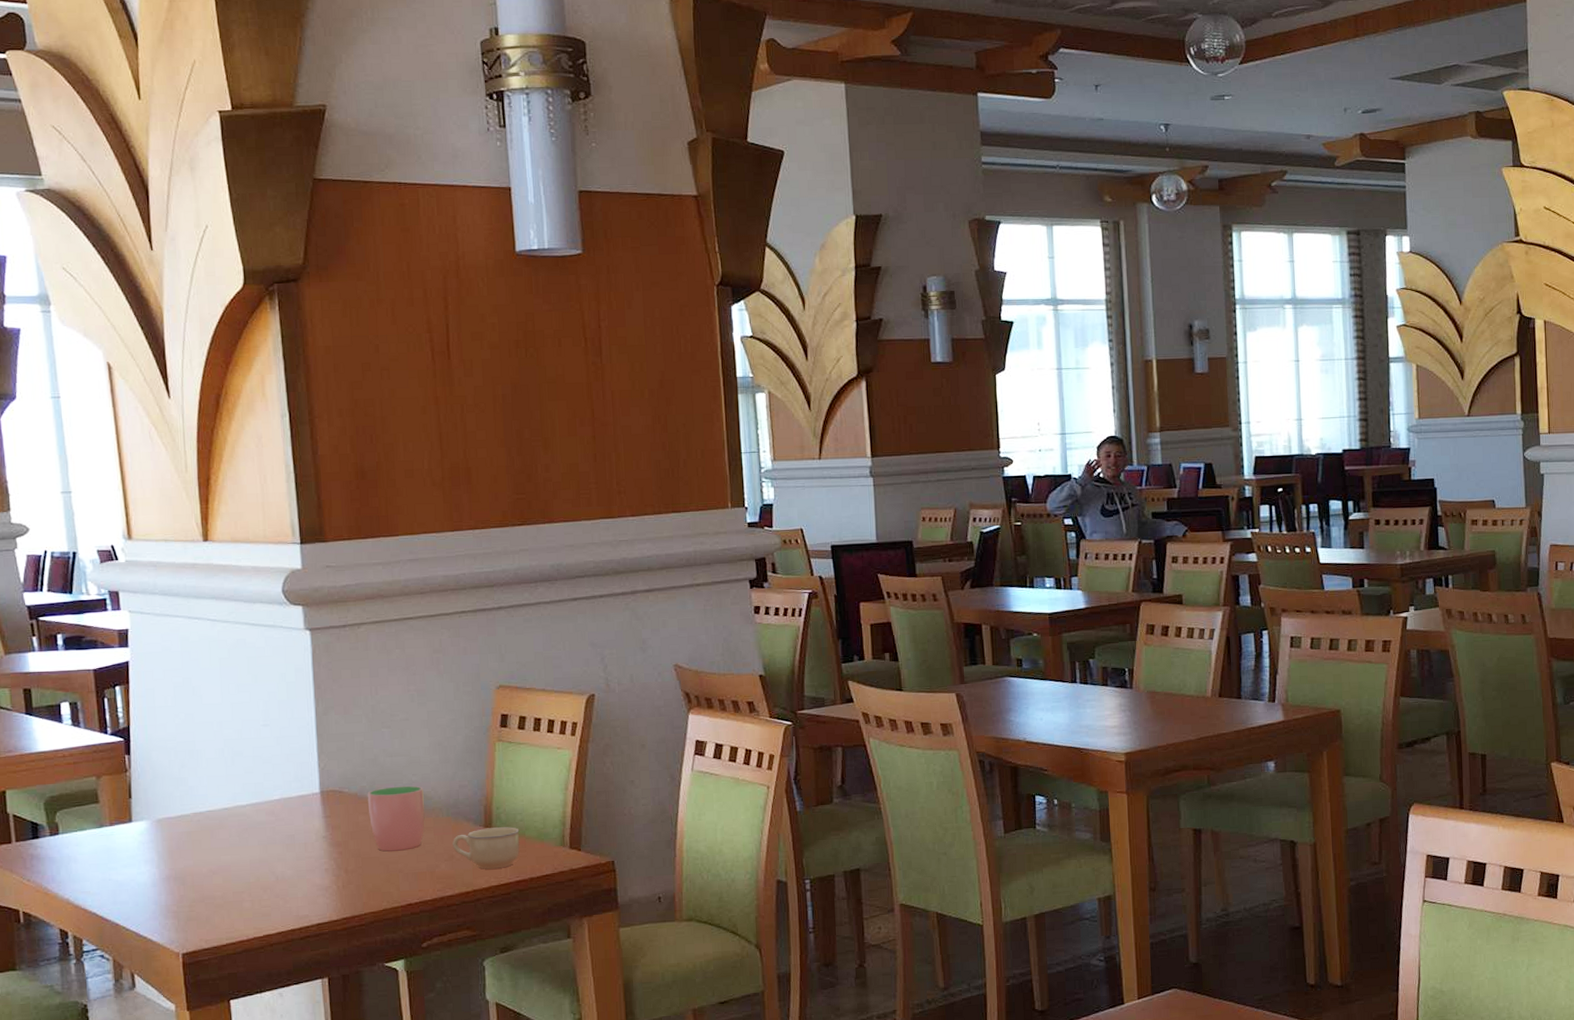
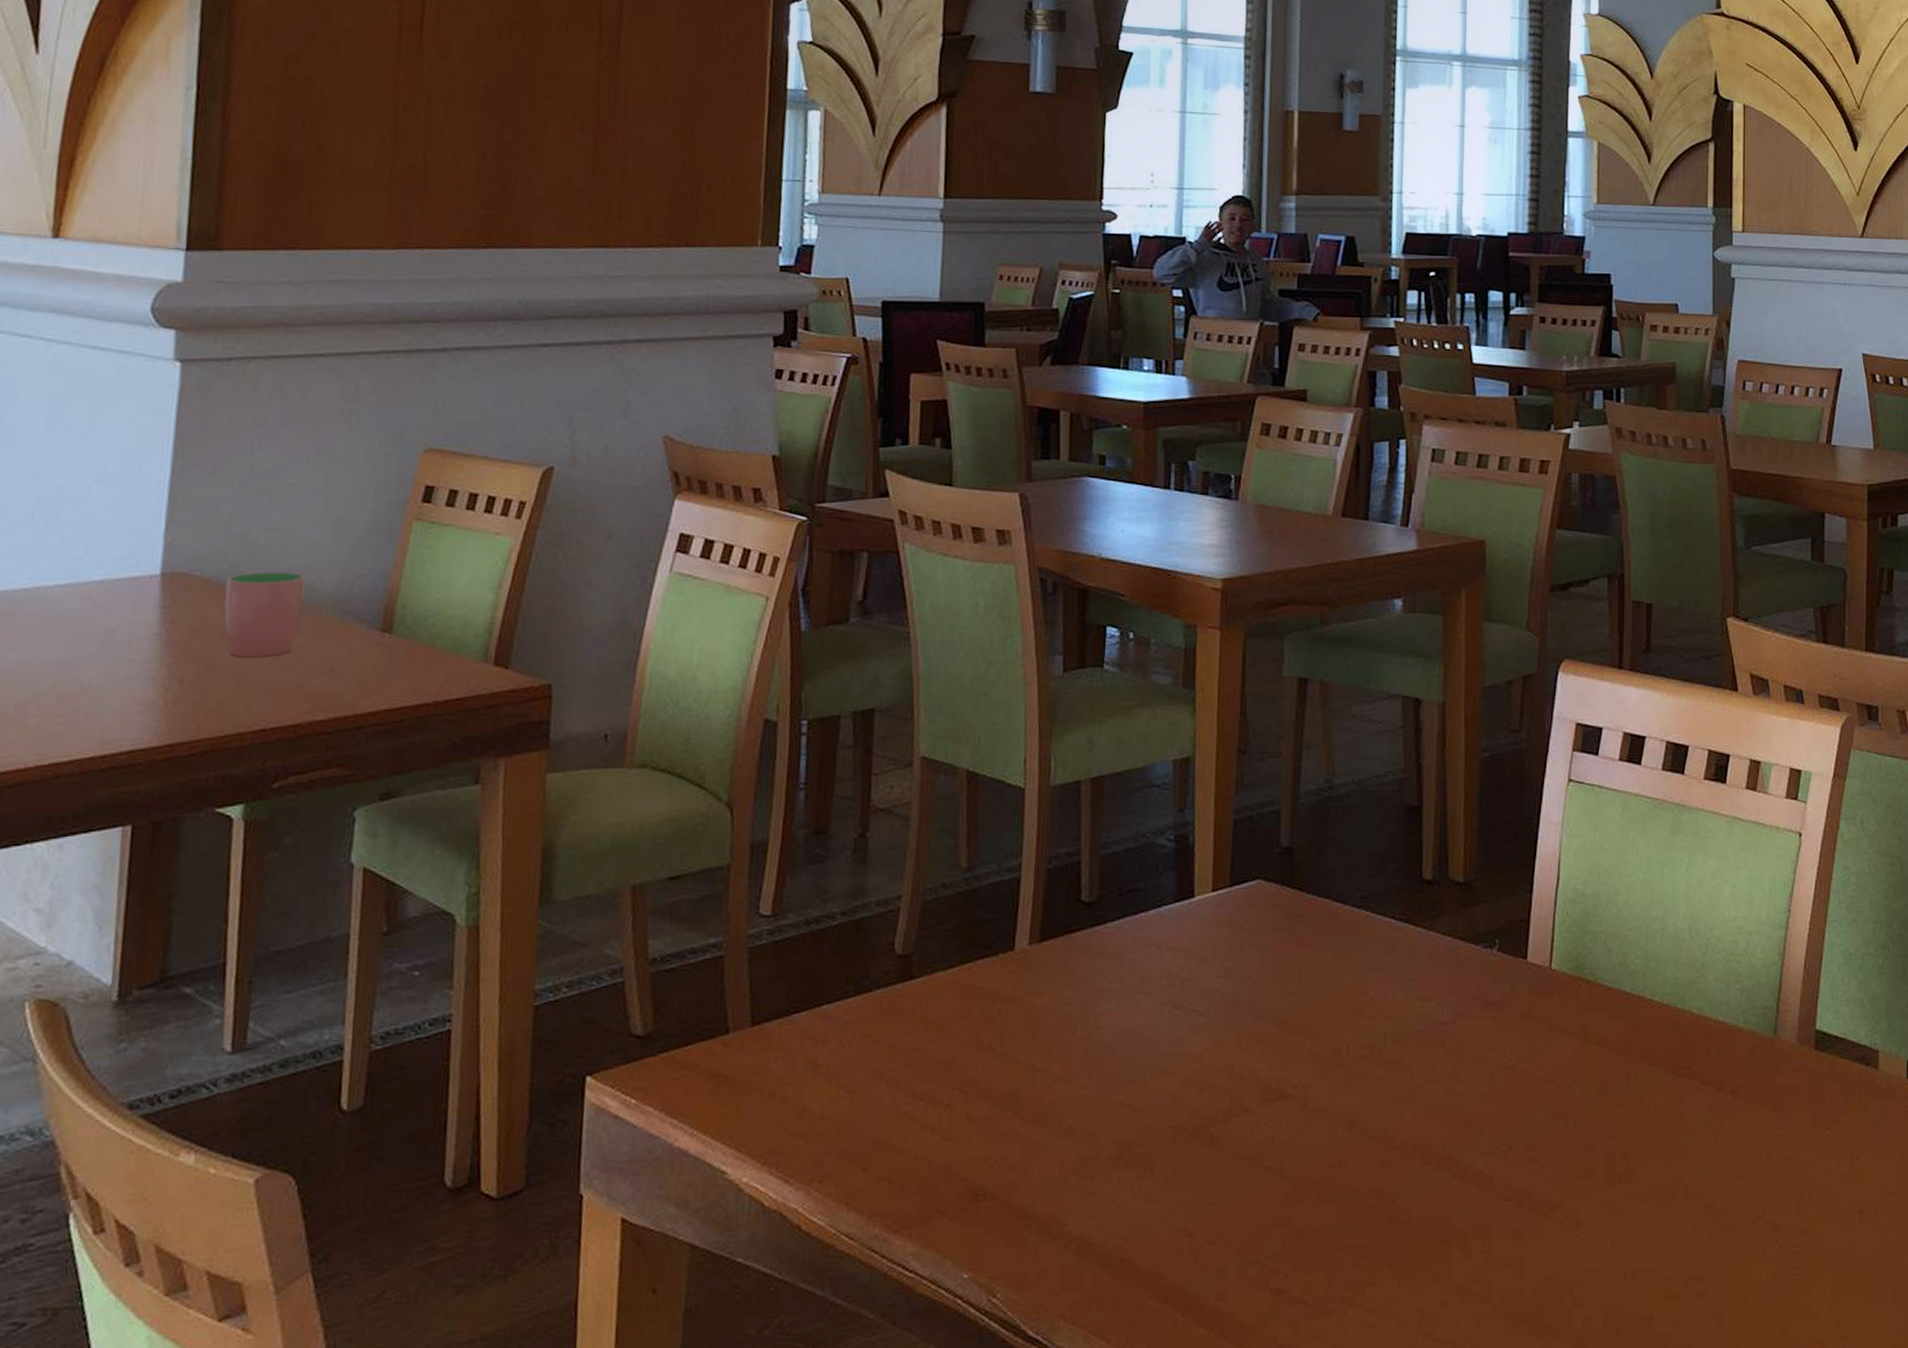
cup: present [452,827,520,869] -> none [334,633,429,688]

